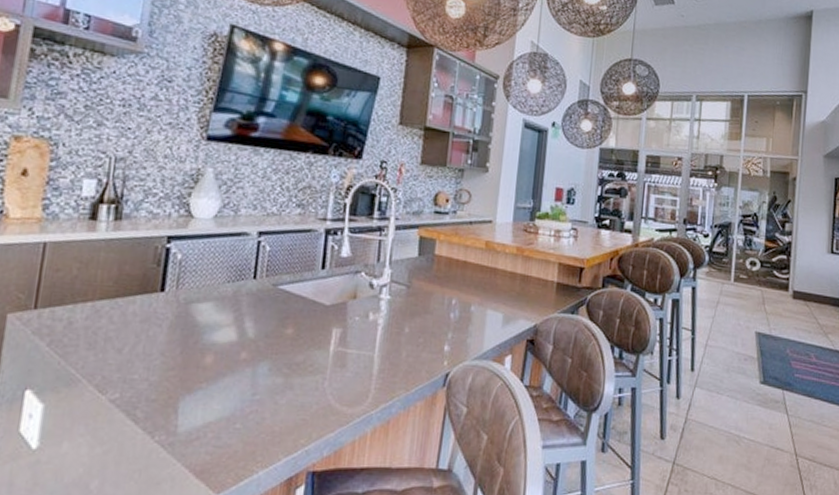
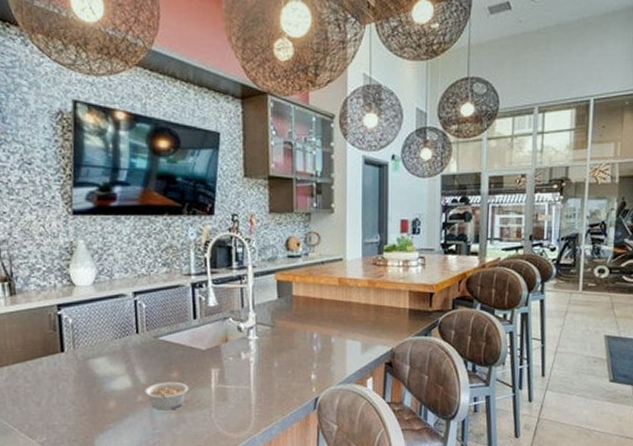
legume: none [249,338,303,373] -> present [144,381,189,411]

